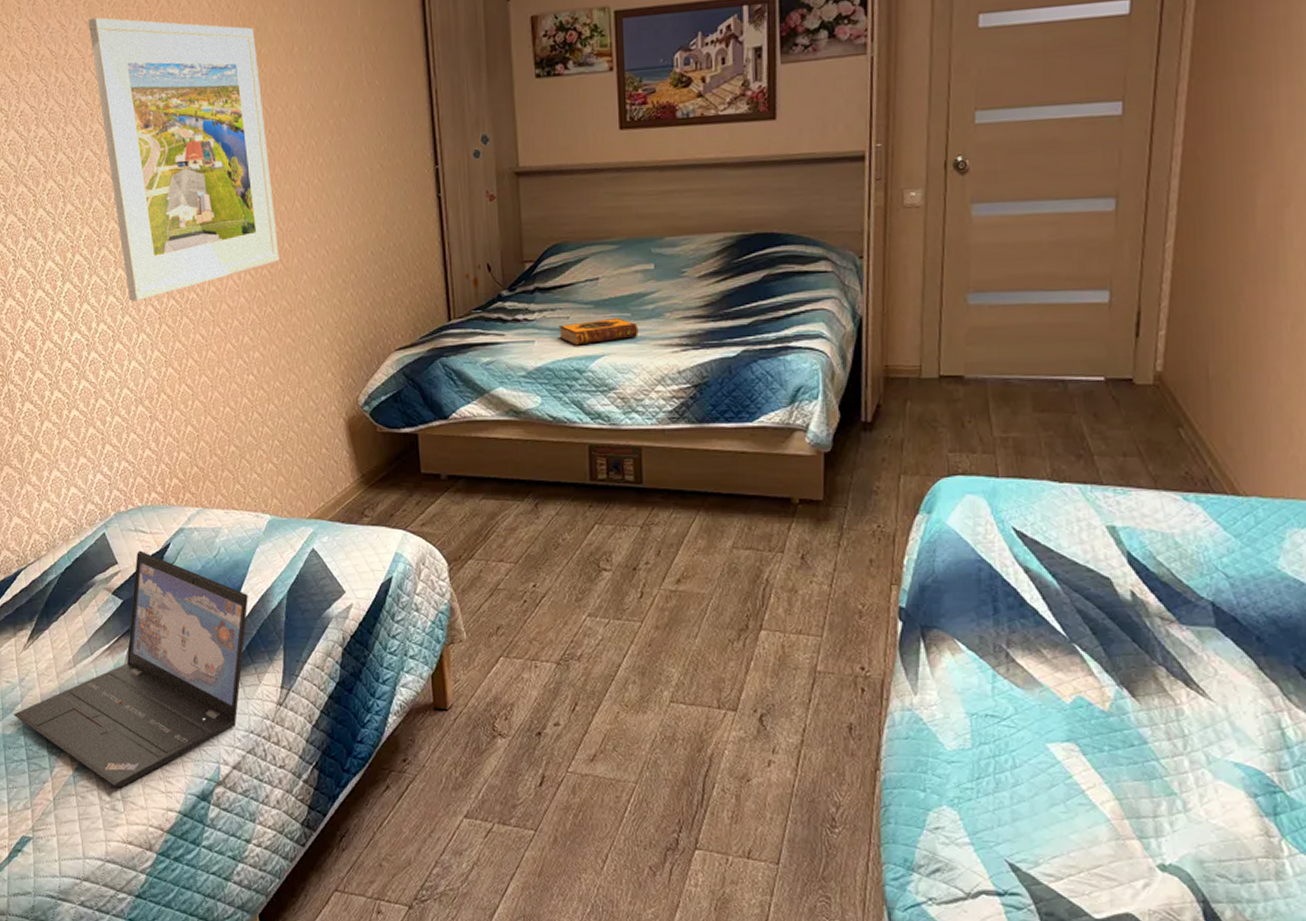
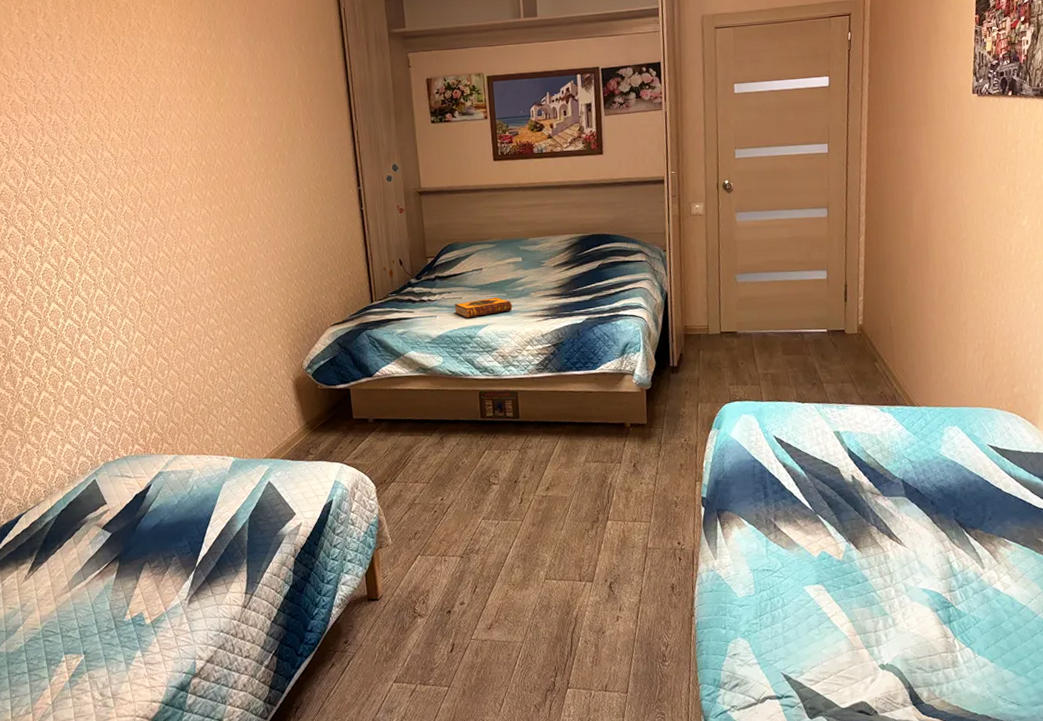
laptop: present [13,550,248,786] -> none [15,492,217,686]
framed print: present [88,17,280,302] -> none [77,72,238,294]

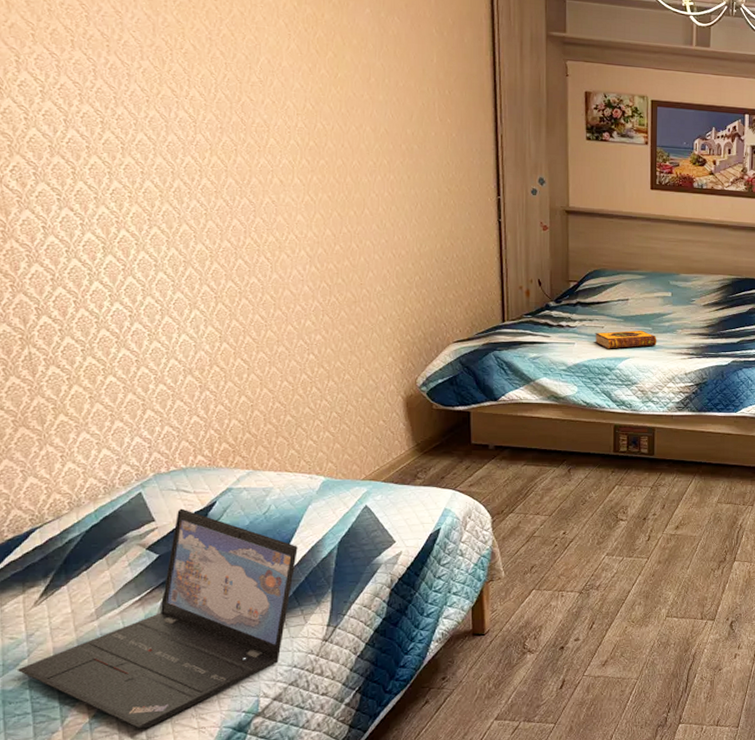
laptop: none [15,492,217,686] -> present [16,508,298,728]

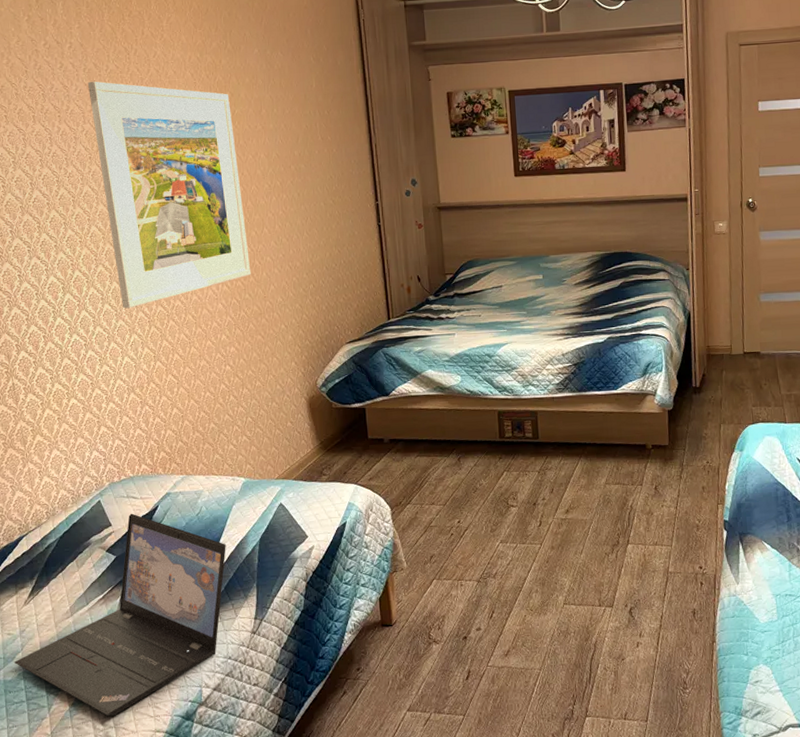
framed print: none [148,11,346,280] -> present [87,81,251,309]
hardback book: present [595,330,657,349] -> none [473,314,533,337]

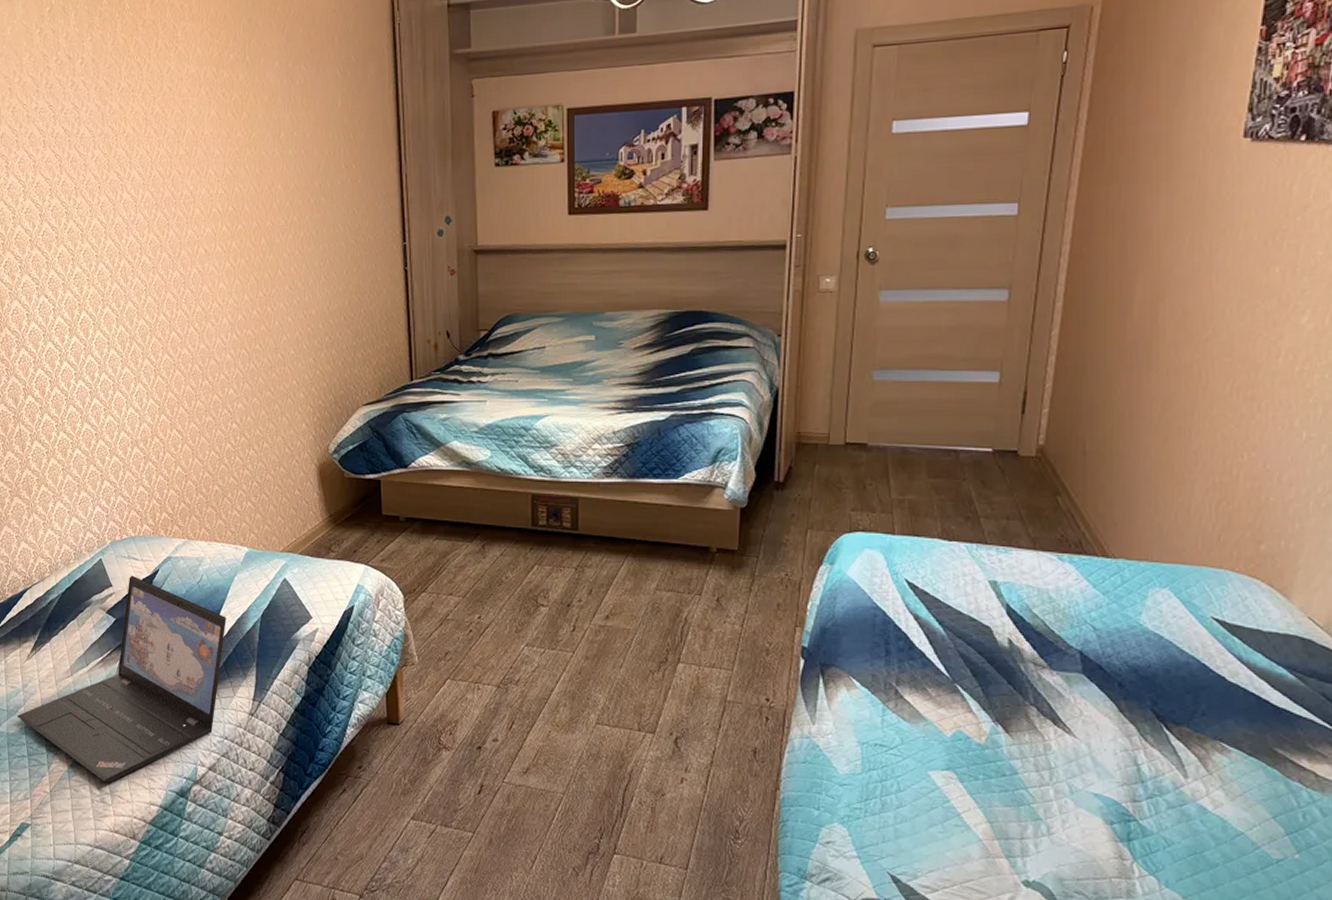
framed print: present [87,81,251,309] -> none [98,101,263,355]

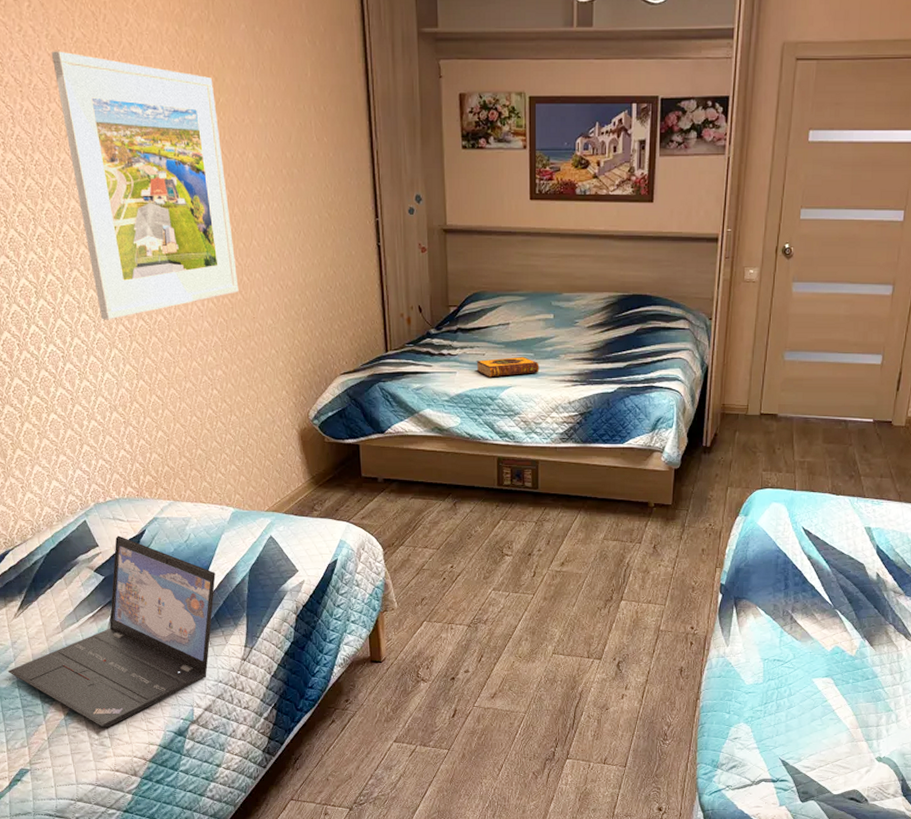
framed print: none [98,101,263,355] -> present [51,51,239,320]
hardback book: none [508,382,579,406] -> present [476,356,539,378]

